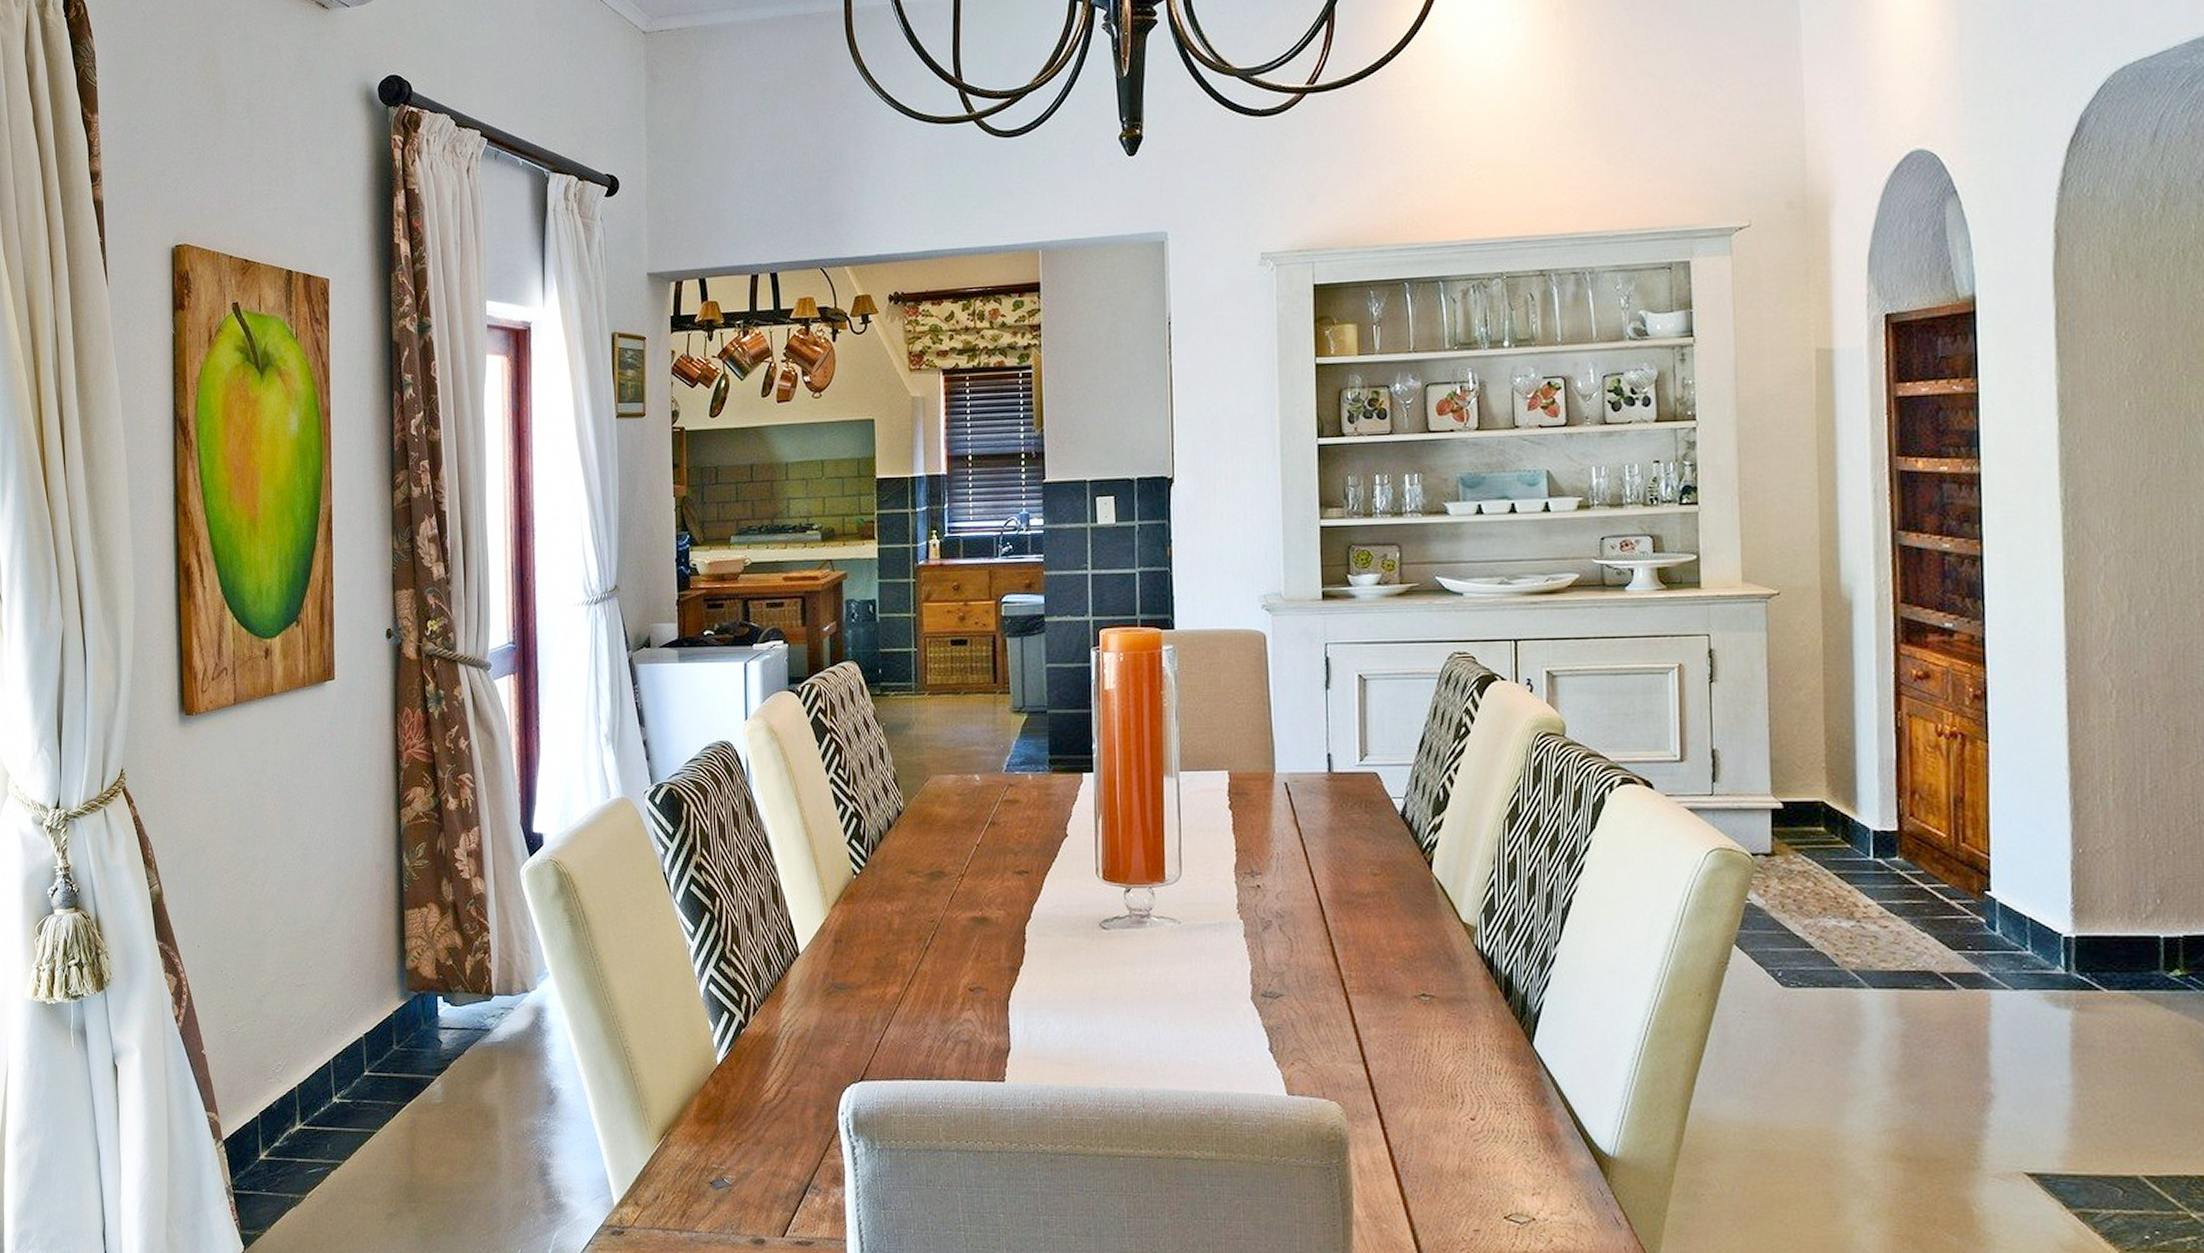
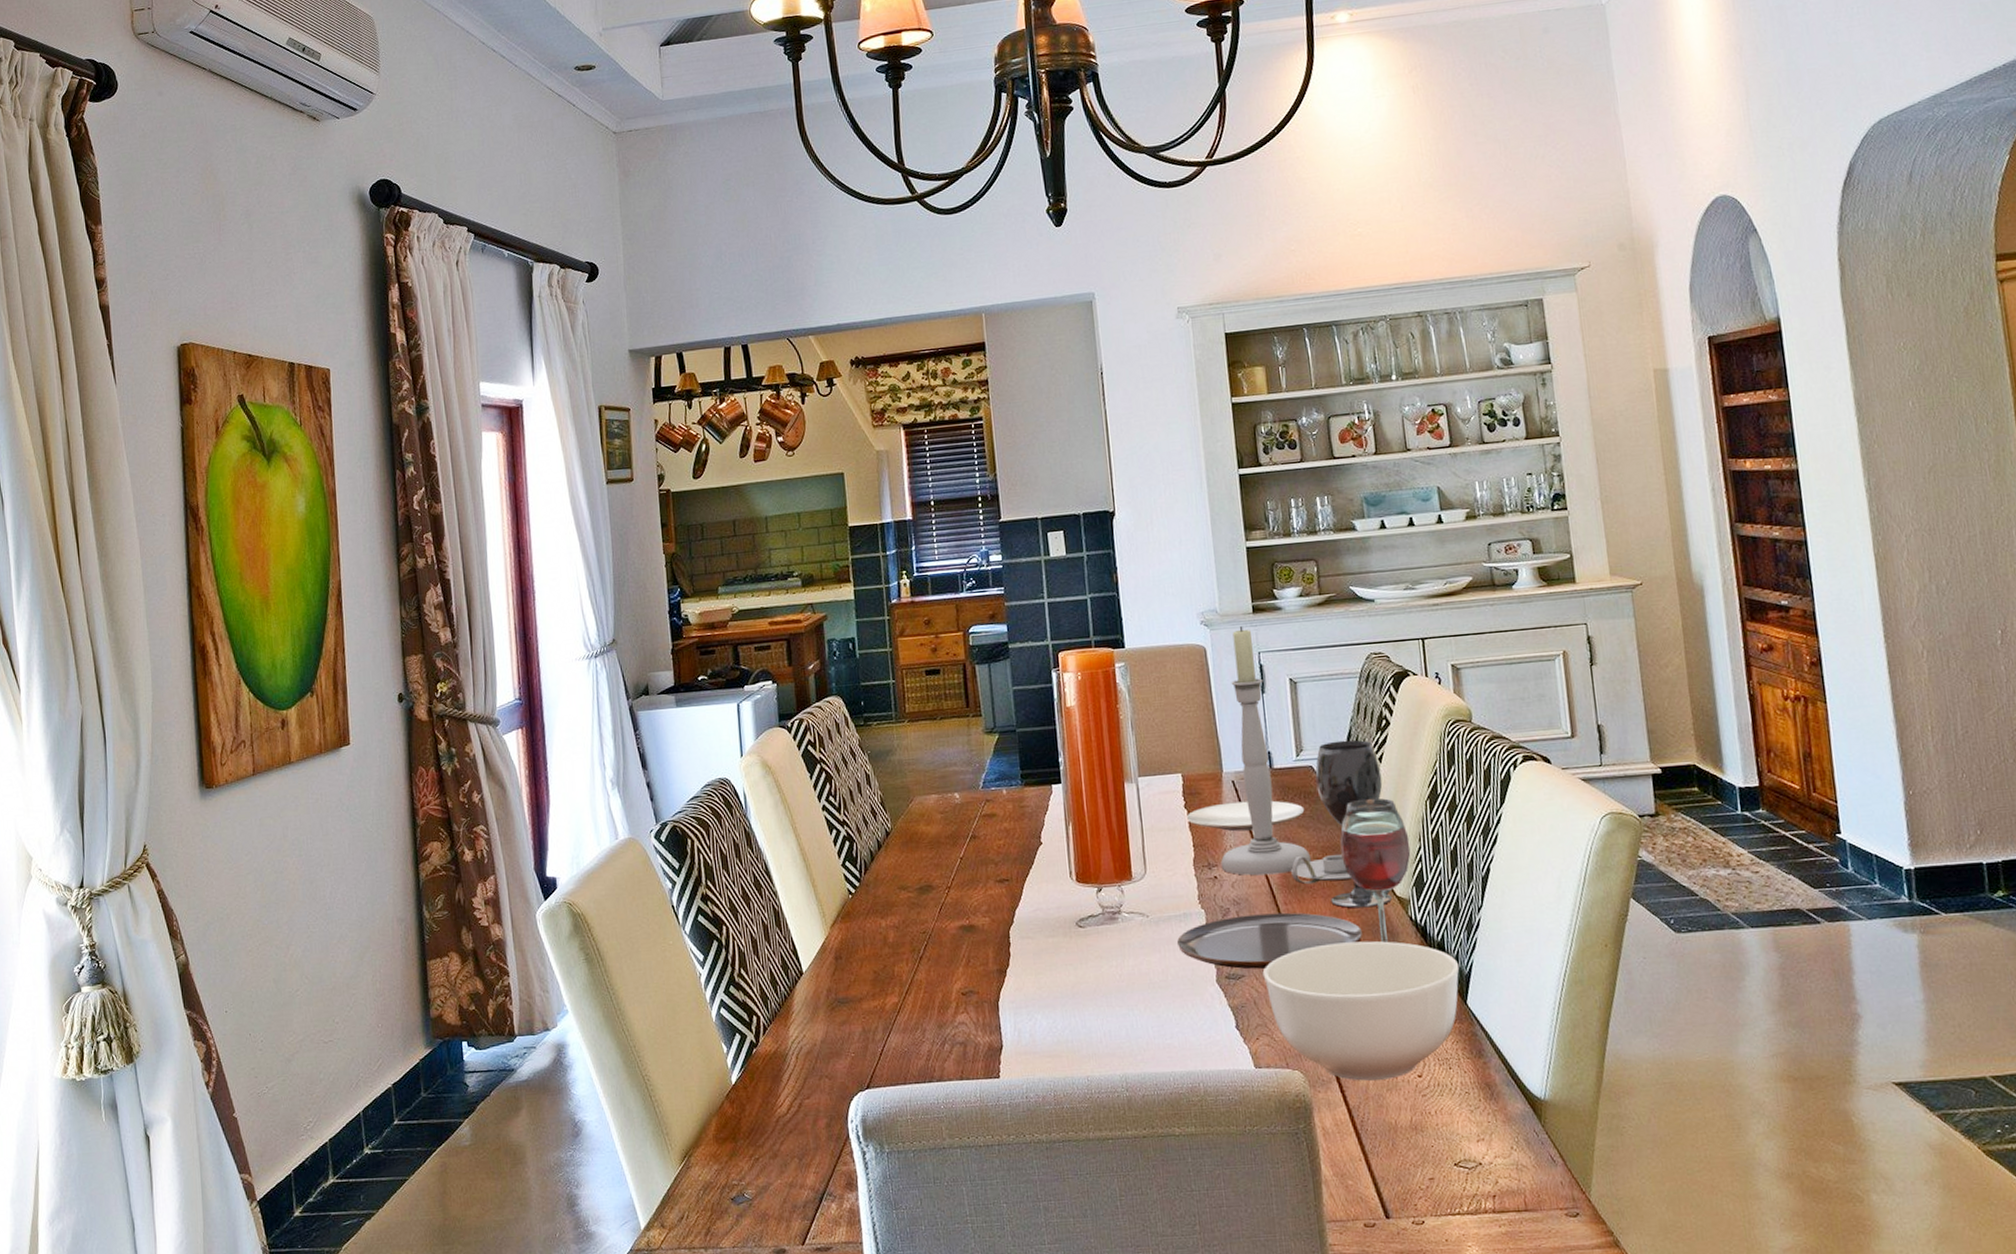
plate: none [1209,930,1420,989] -> present [1176,912,1363,970]
plate: none [1231,806,1365,838] -> present [1187,800,1305,832]
candlestick: none [1265,613,1414,902] -> present [1220,626,1353,885]
bowl: none [1303,968,1528,1120] -> present [1262,940,1460,1081]
wine glass: none [1380,747,1456,932] -> present [1315,740,1392,909]
wineglass: none [1402,812,1483,971] -> present [1339,797,1411,943]

